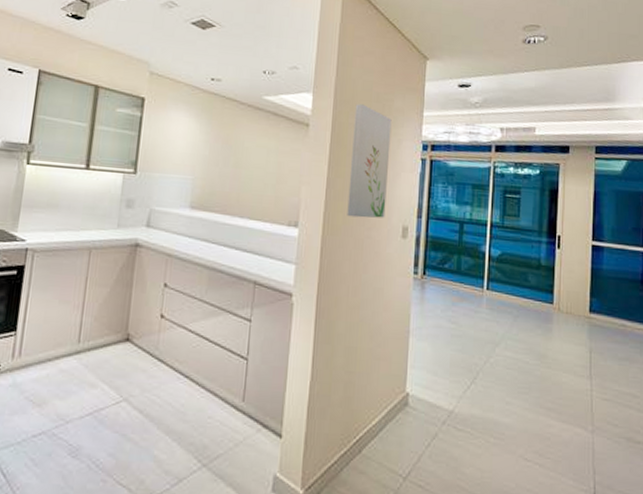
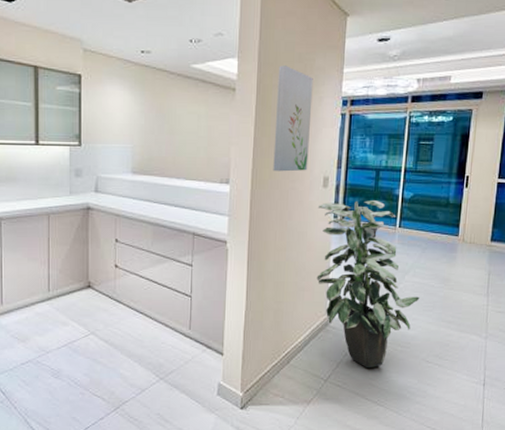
indoor plant: none [394,255,513,465] -> present [316,200,420,369]

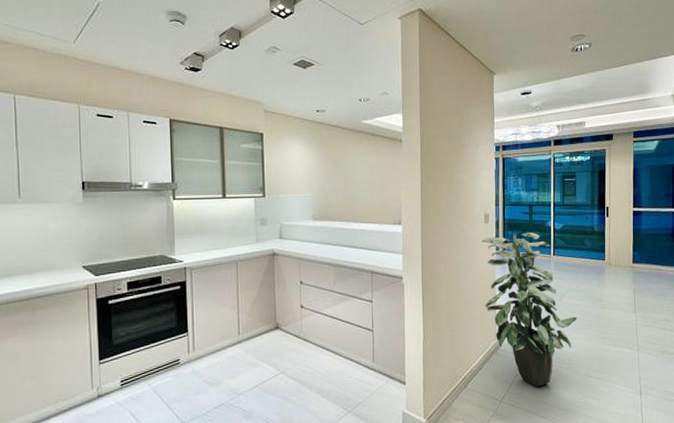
wall art: present [273,65,313,172] -> none [438,118,470,212]

